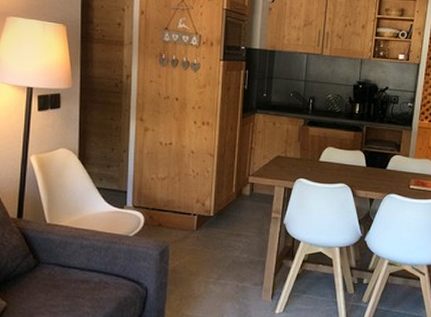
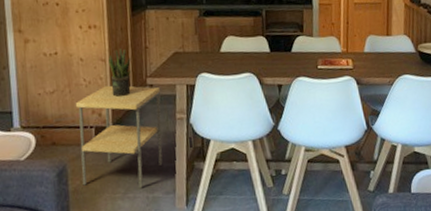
side table: none [181,179,260,277] -> present [75,85,163,189]
potted plant: none [216,147,237,190] -> present [108,49,131,97]

